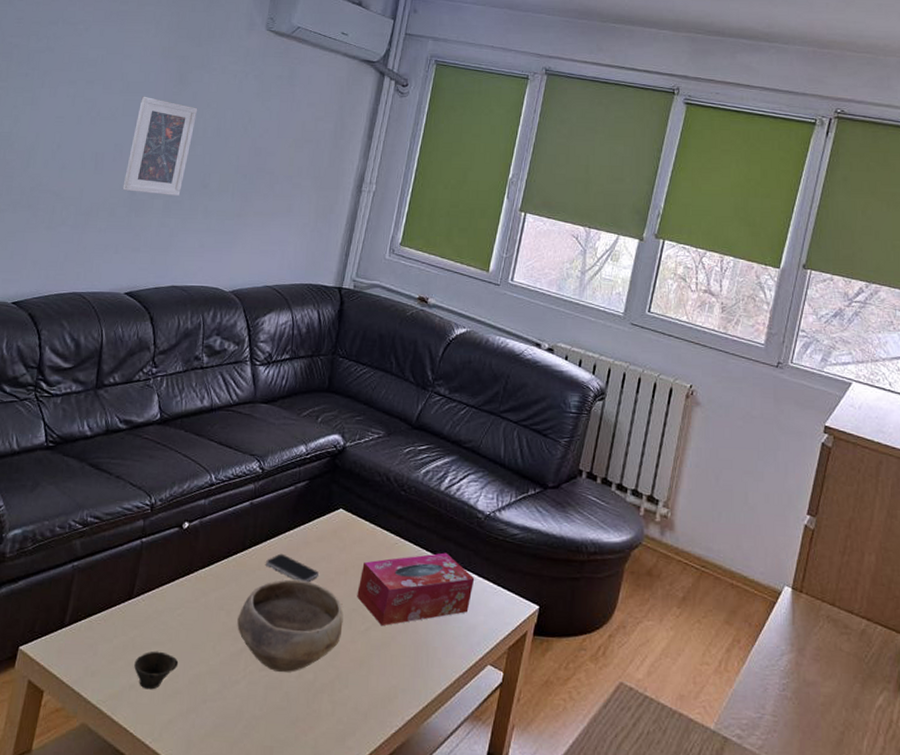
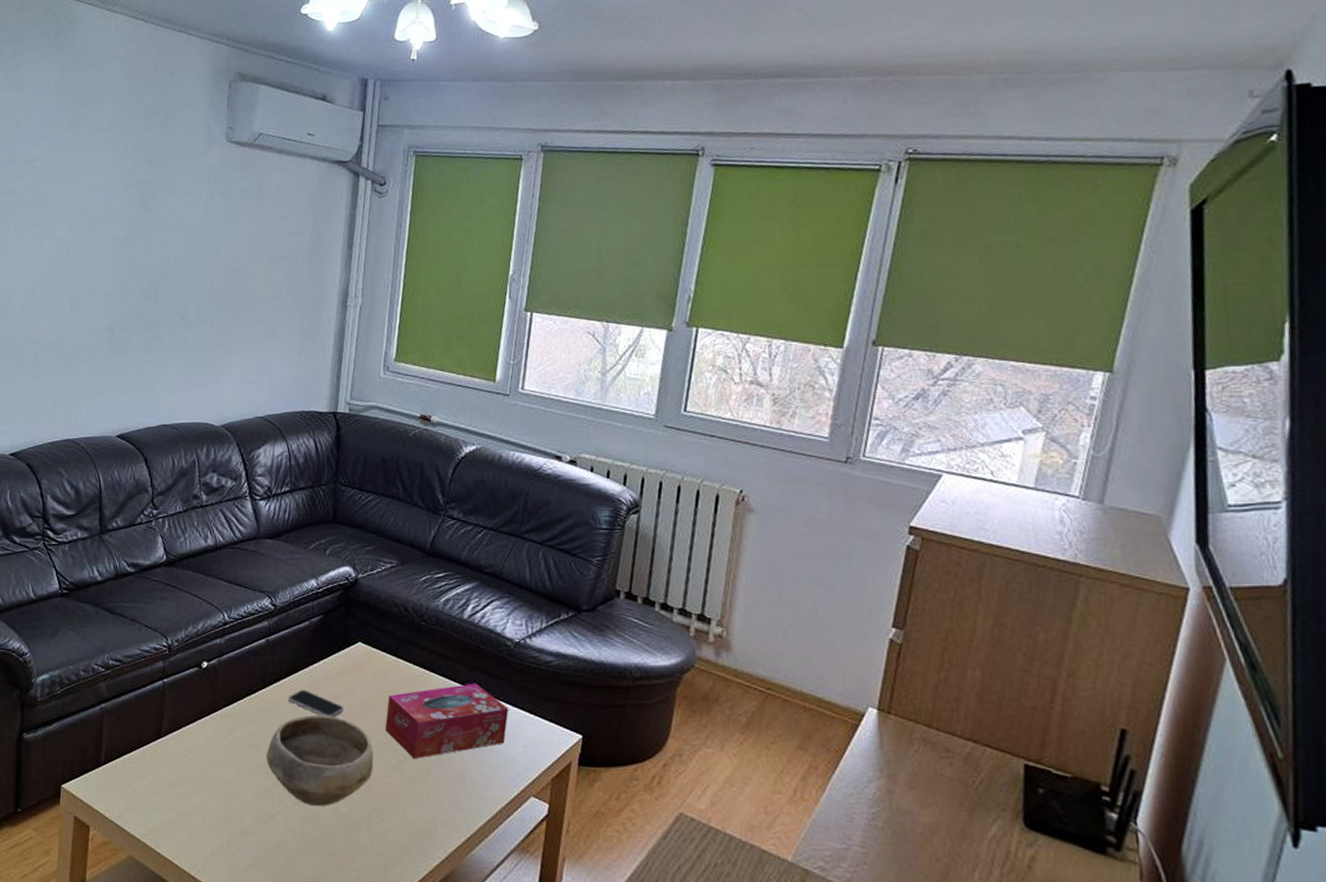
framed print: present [122,96,198,197] -> none [100,229,166,332]
cup: present [134,651,179,690] -> none [171,787,214,824]

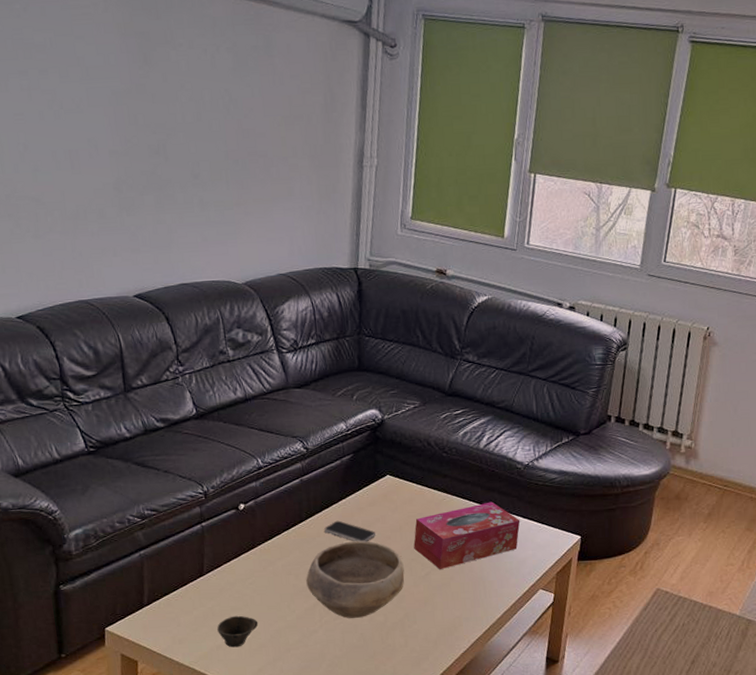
cup: none [171,787,214,824] -> present [217,615,259,648]

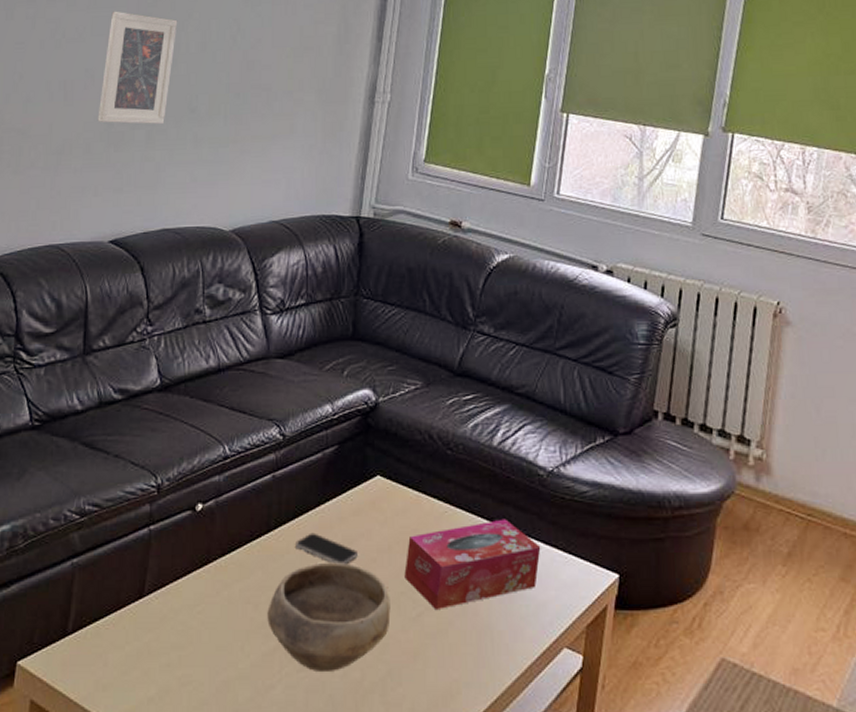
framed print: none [105,82,172,190] -> present [97,11,178,125]
cup: present [217,615,259,648] -> none [151,656,203,702]

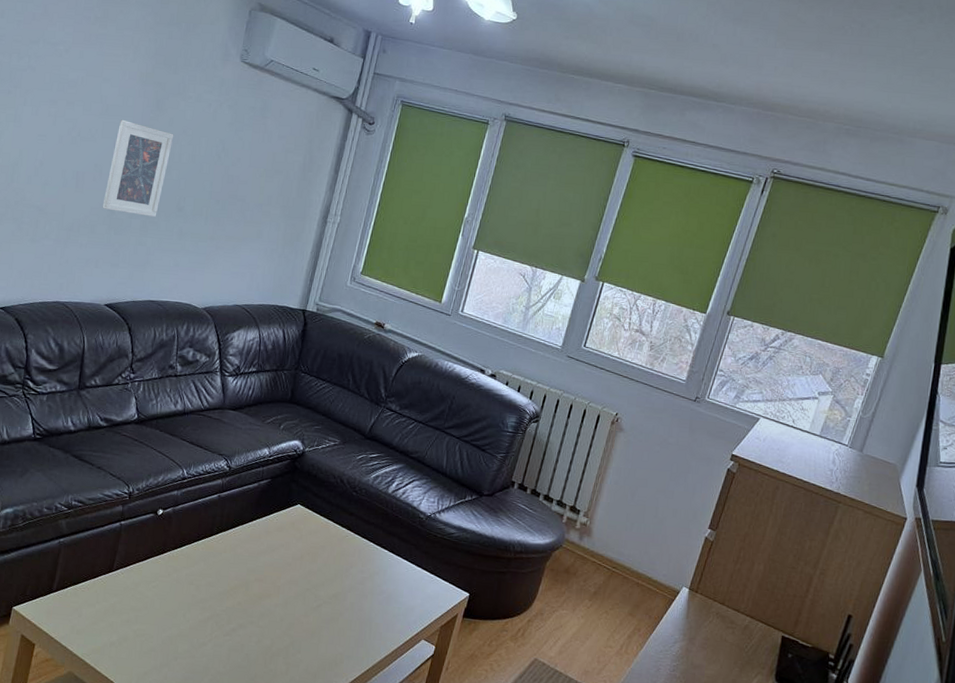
bowl: present [267,562,391,671] -> none [205,561,299,638]
smartphone: present [296,532,359,565] -> none [231,539,279,565]
tissue box: present [404,519,541,611] -> none [311,545,415,604]

